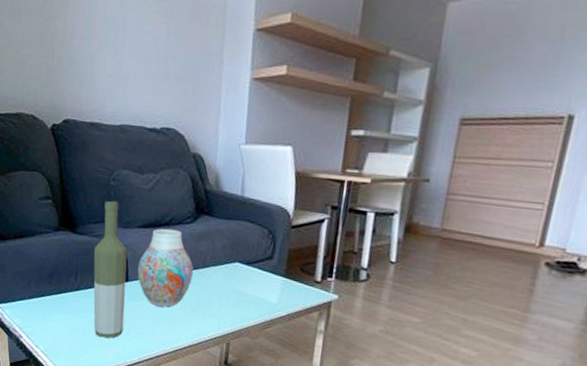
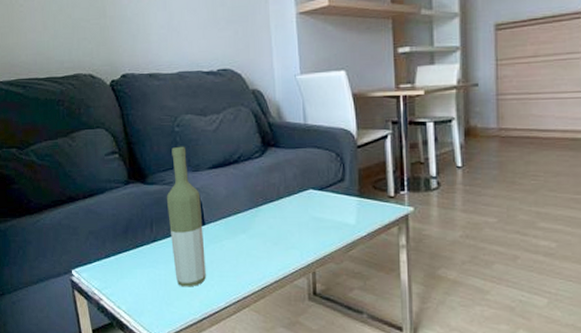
vase: present [137,228,193,307] -> none [212,166,268,245]

